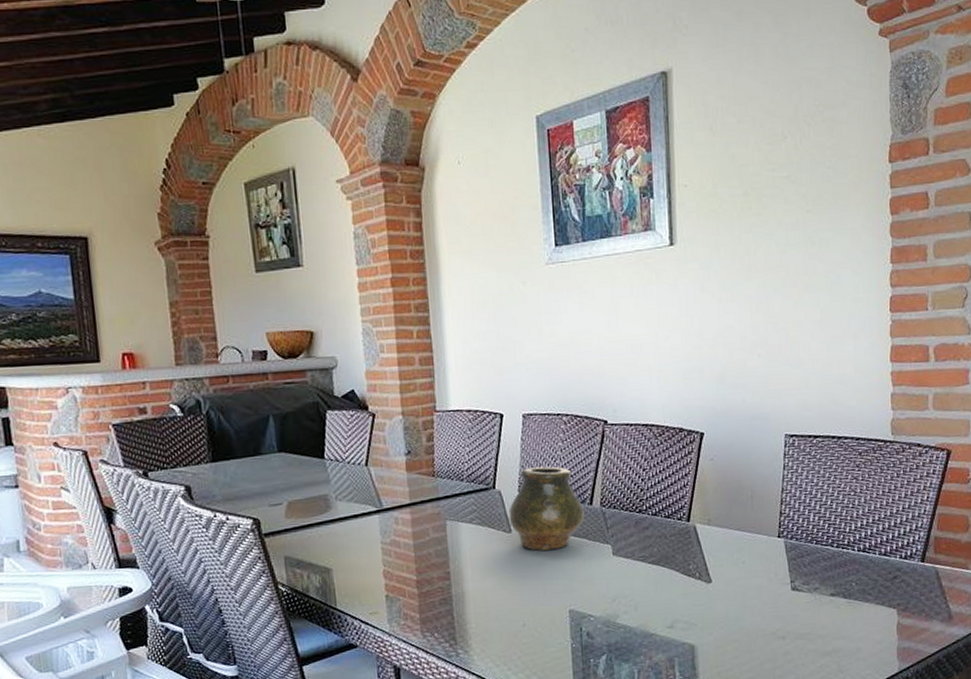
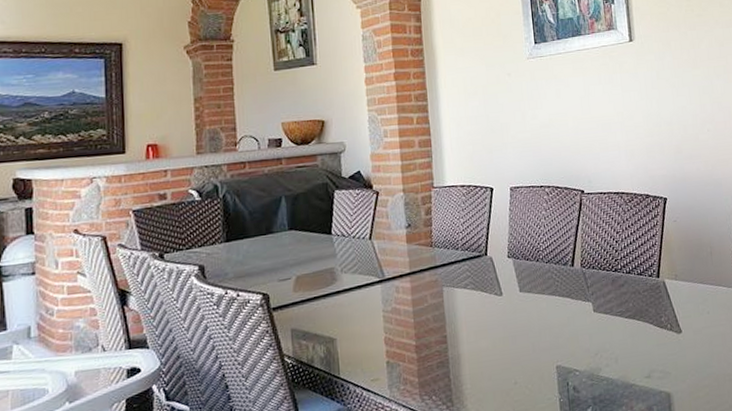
vase: present [509,466,584,551] -> none [499,233,567,311]

